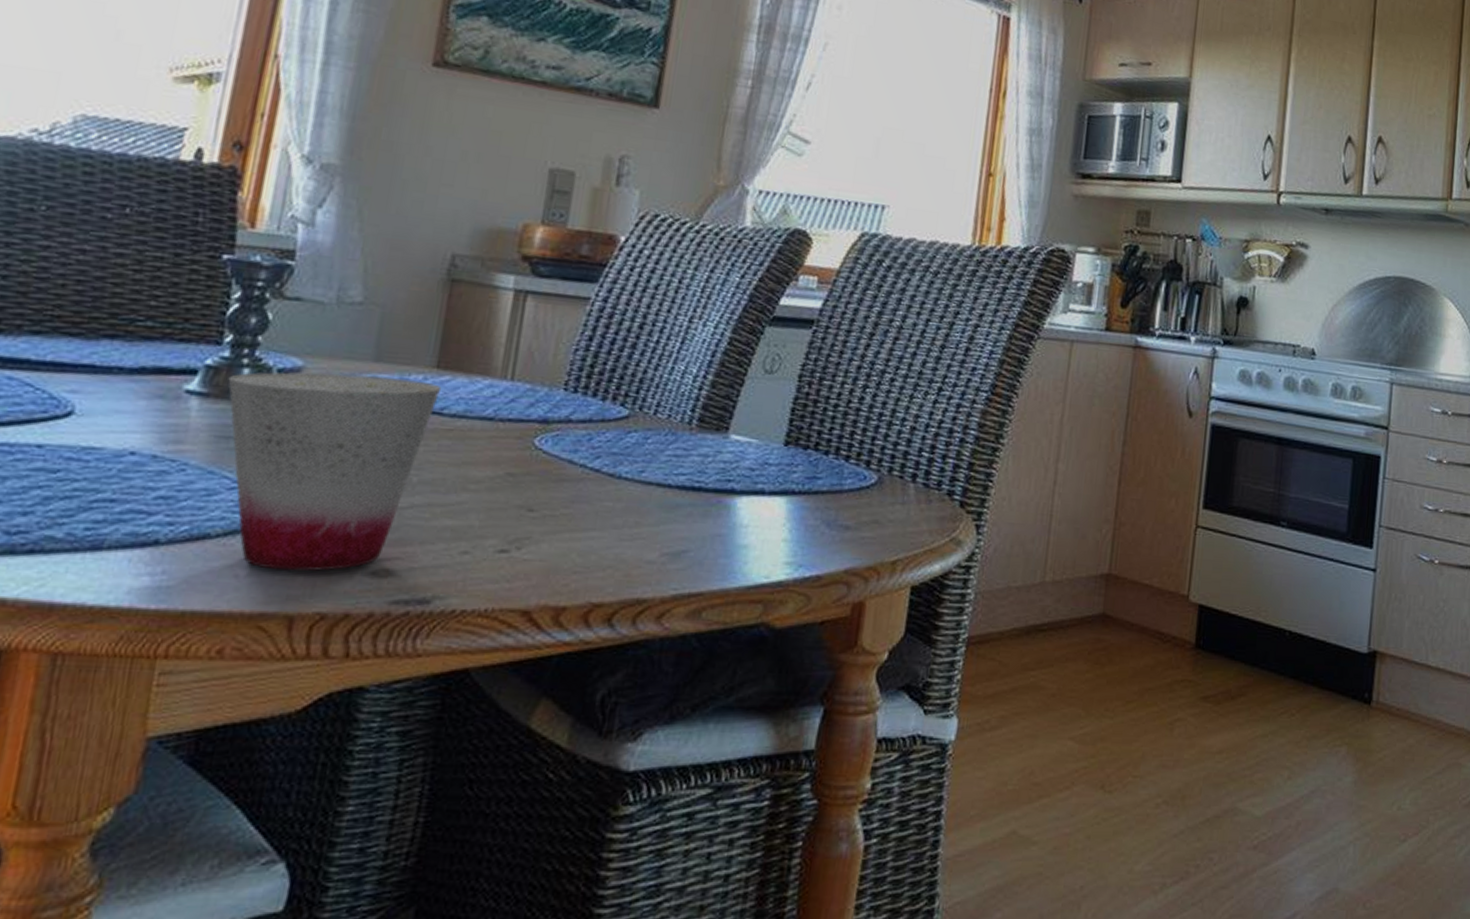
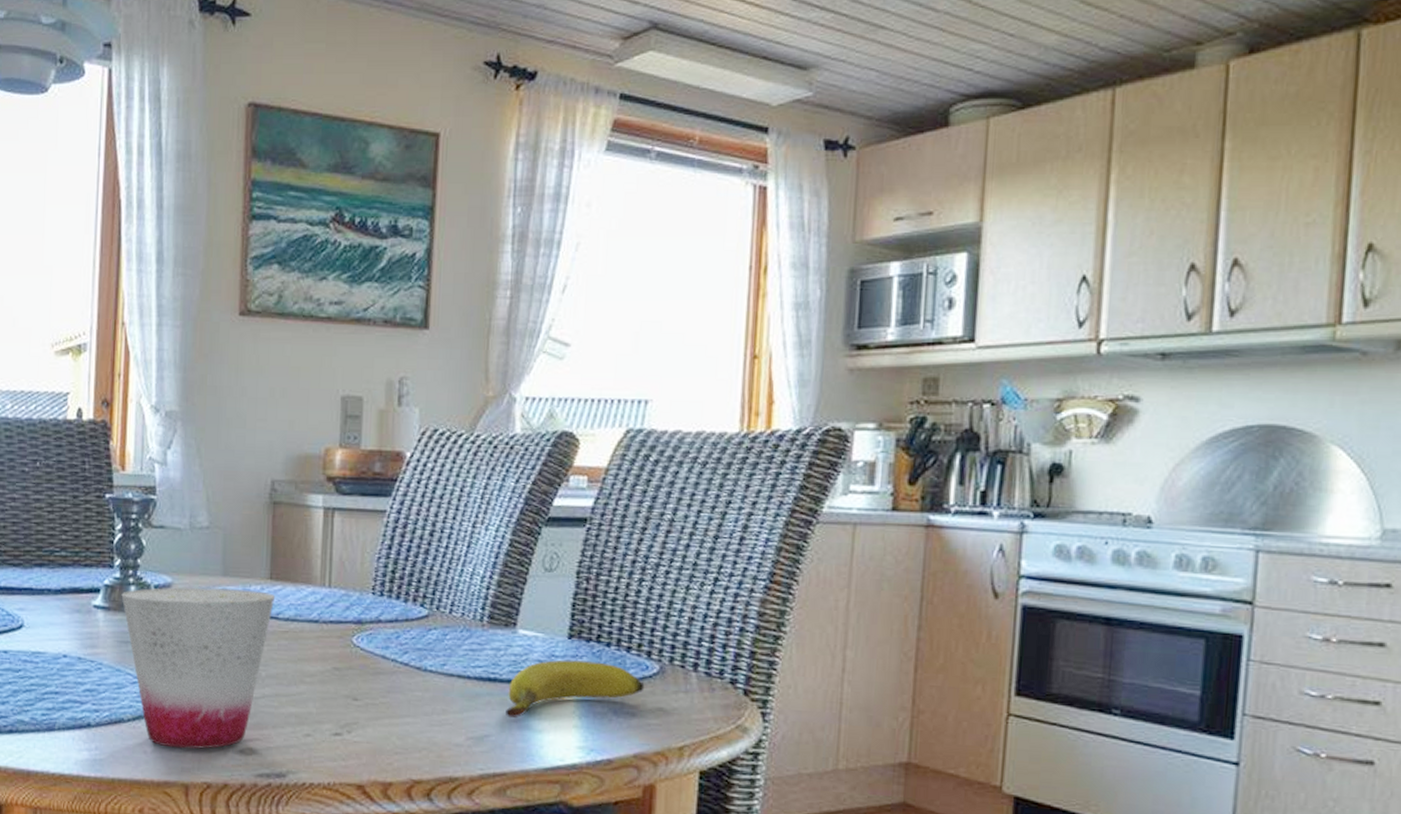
banana: none [708,468,861,531] -> present [506,659,645,718]

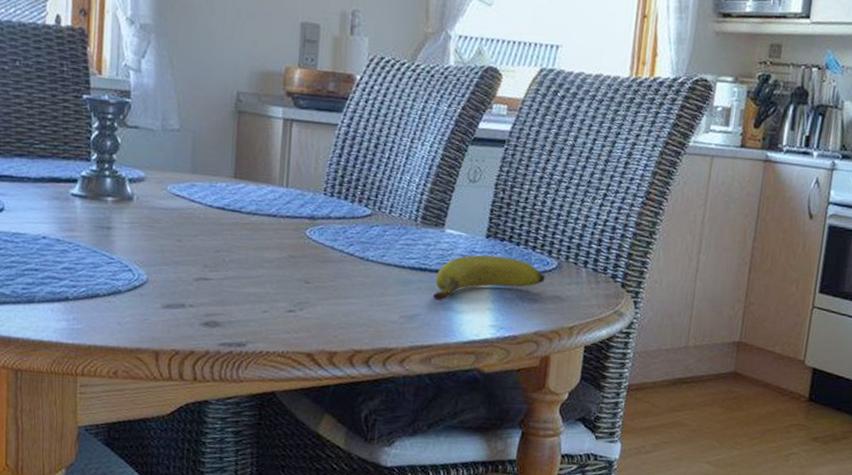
cup: present [121,587,276,749] -> none [97,181,239,321]

